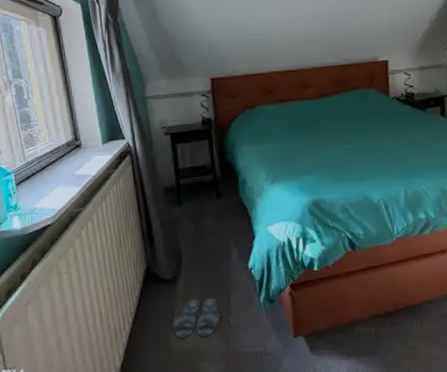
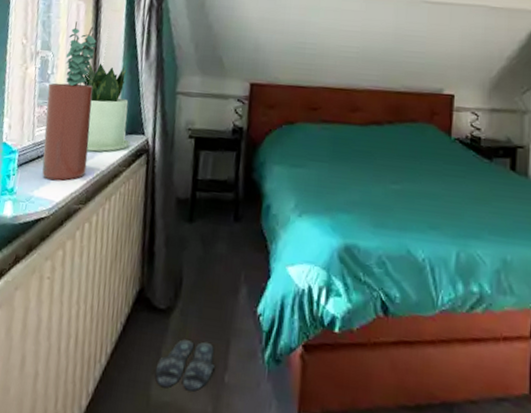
vase: none [28,47,79,192] -> present [41,21,97,181]
planter: none [58,80,114,161] -> present [84,63,131,152]

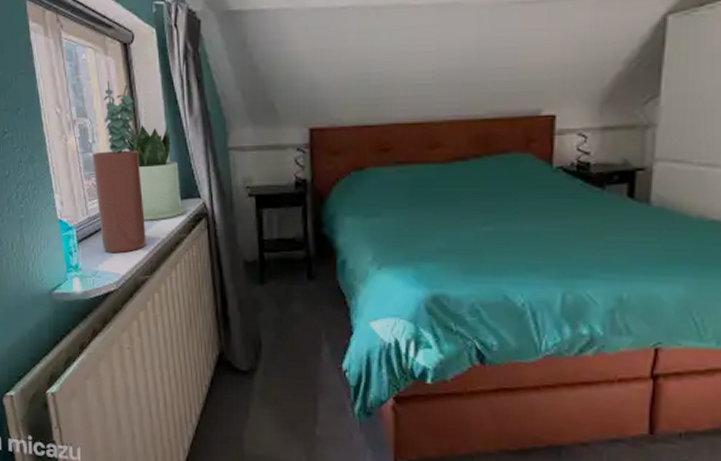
slippers: present [155,339,215,392] -> none [246,398,304,445]

